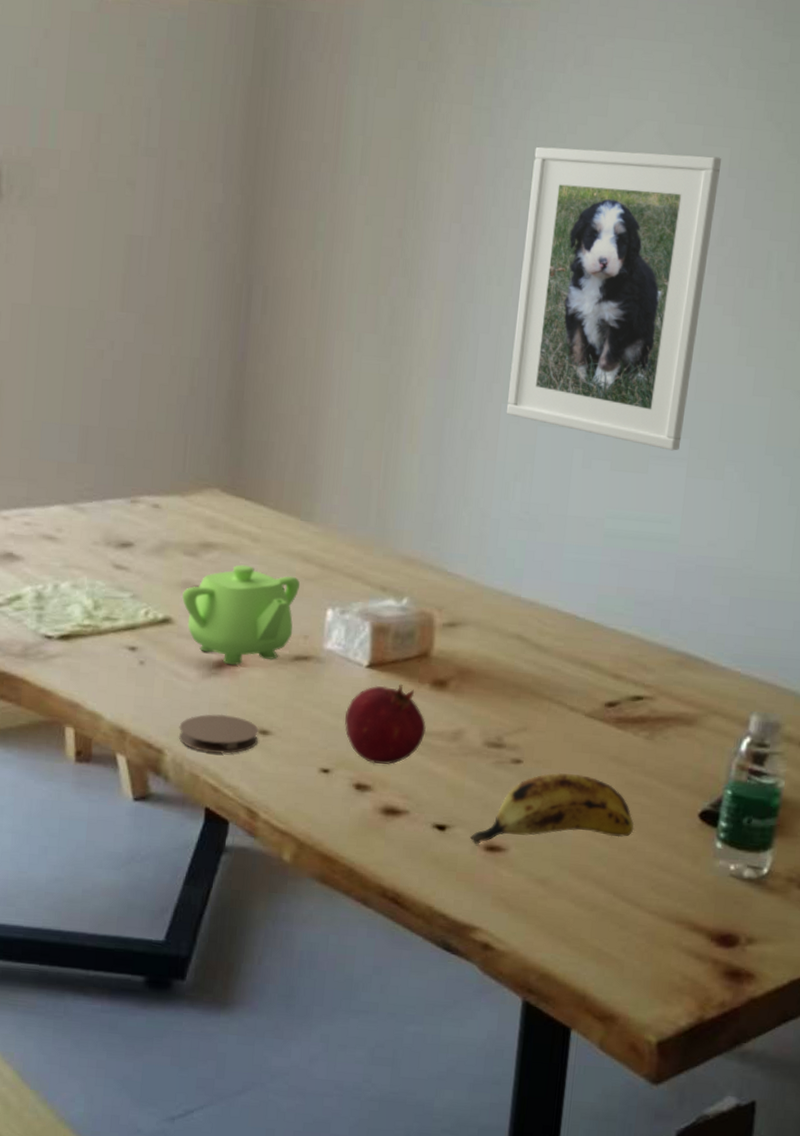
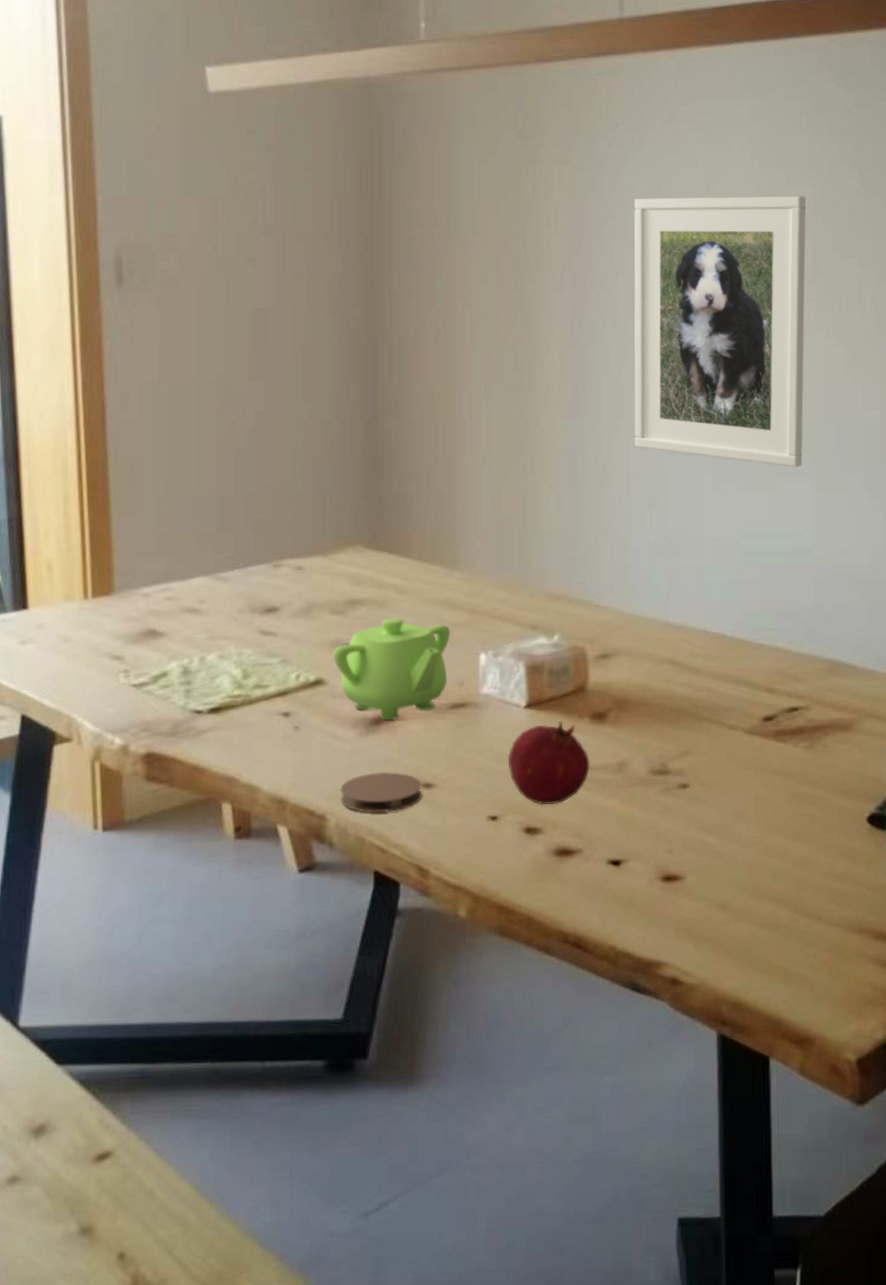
banana: present [470,772,635,844] -> none [646,792,806,875]

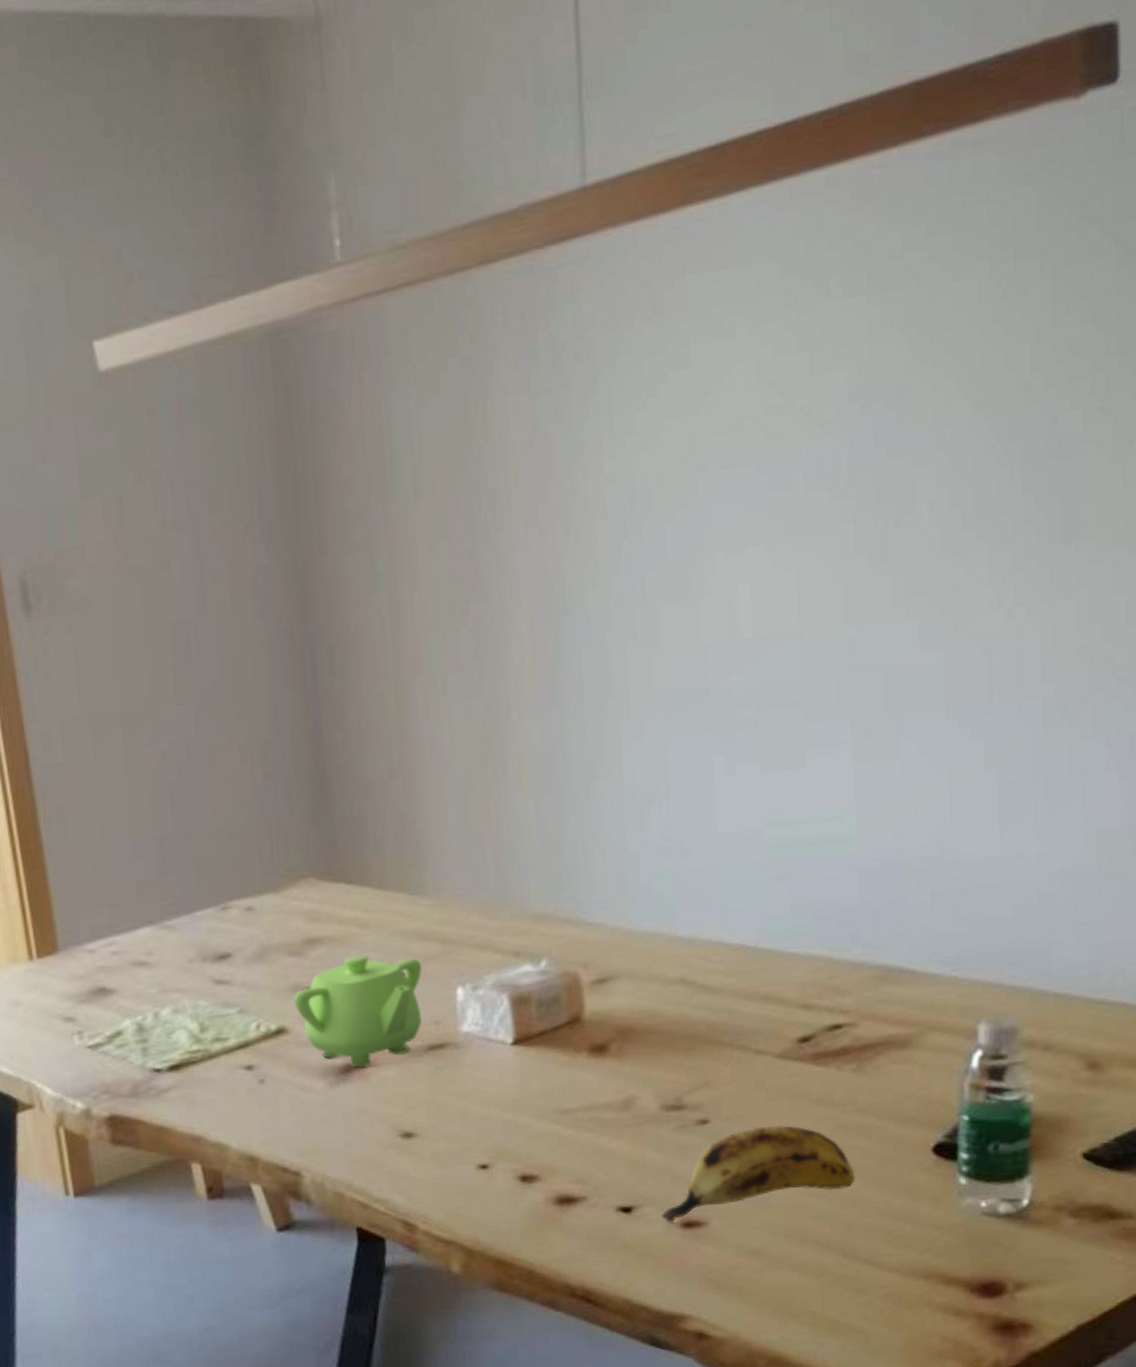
coaster: present [340,771,423,814] -> none [313,1122,403,1168]
fruit: present [509,720,590,806] -> none [496,1056,591,1151]
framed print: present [634,196,807,467] -> none [611,384,841,736]
banana: none [646,792,806,875] -> present [662,1125,856,1222]

